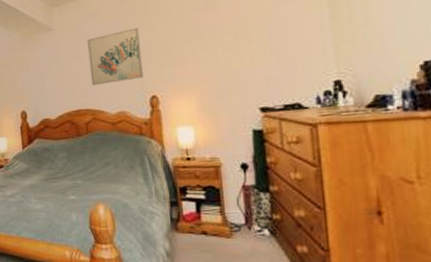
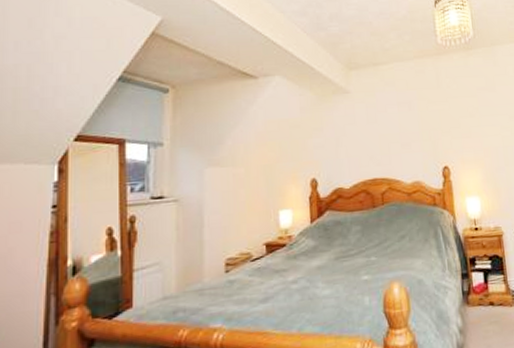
wall art: present [87,27,144,85] -> none [384,100,437,154]

